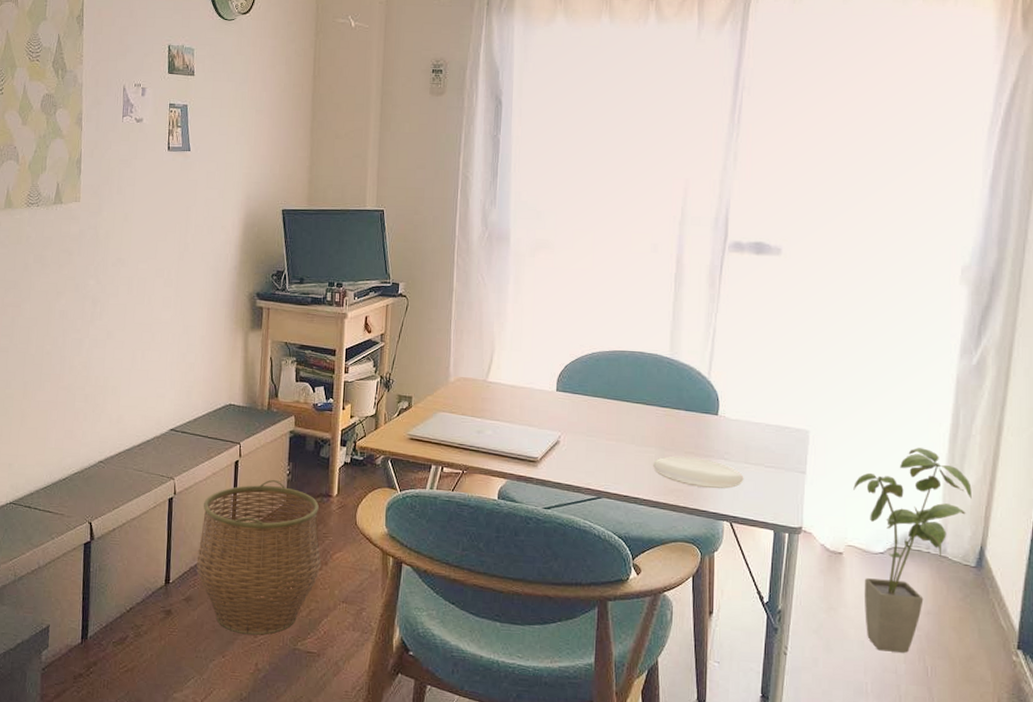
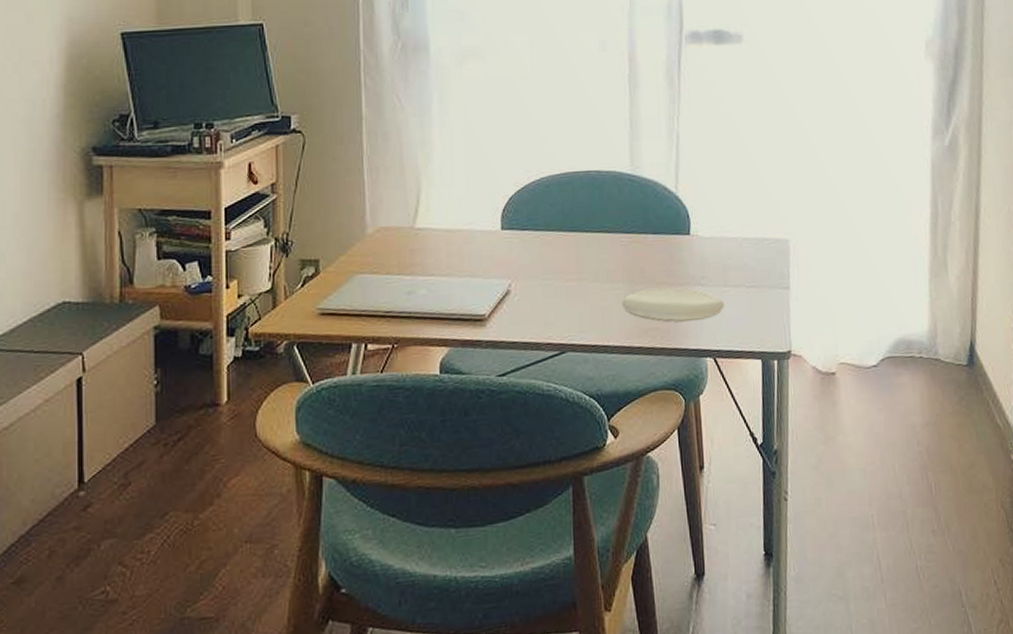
basket: present [196,479,322,635] -> none [27,394,212,614]
house plant: present [853,448,972,653] -> none [840,243,957,476]

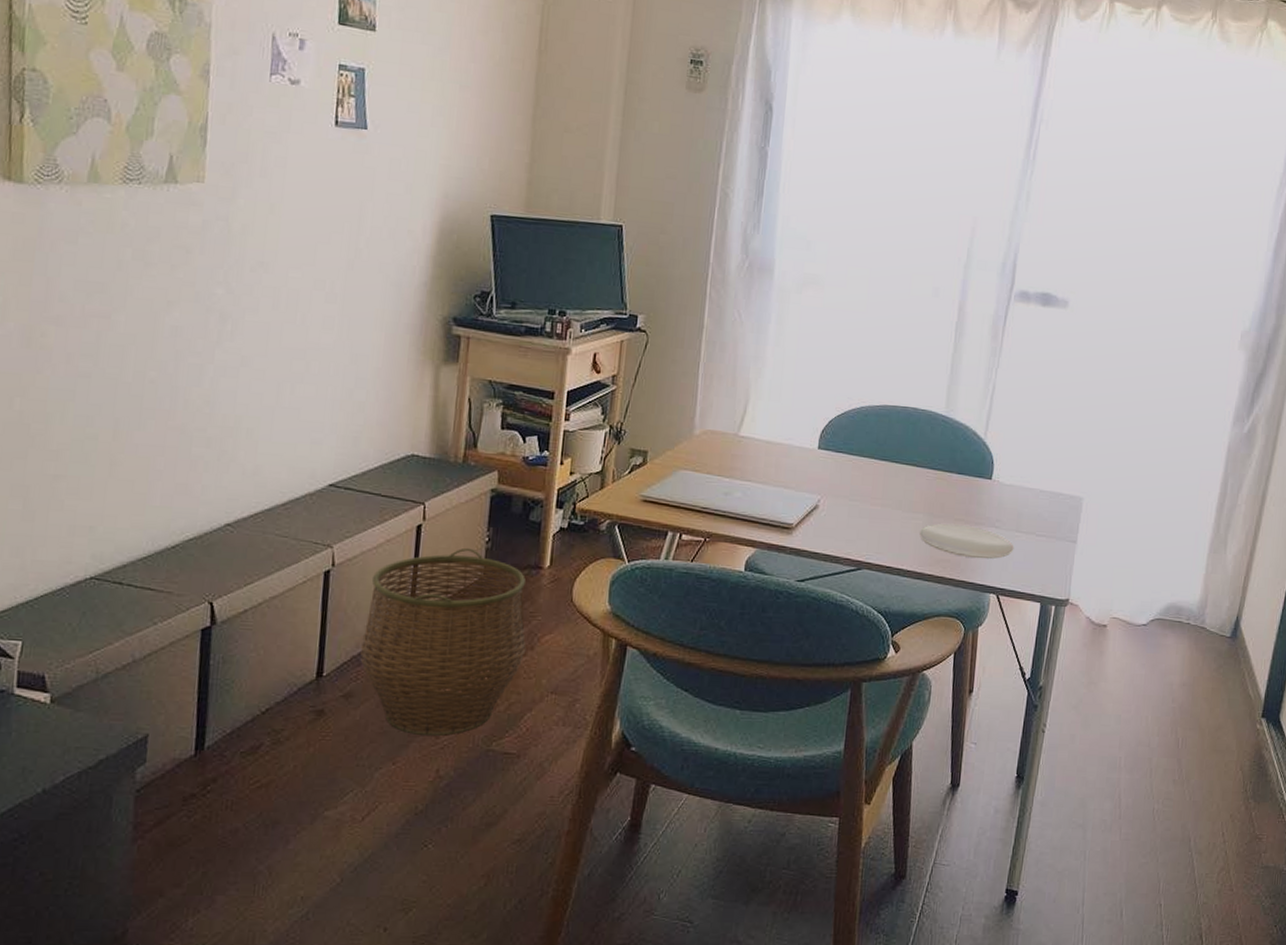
basket: none [27,394,212,614] -> present [360,547,527,736]

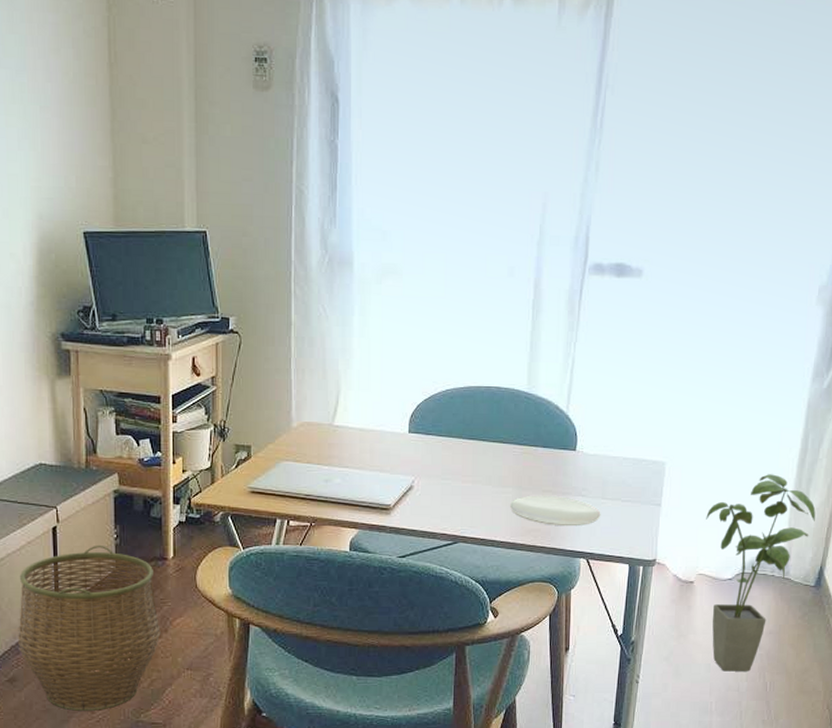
house plant: none [1122,517,1233,725] -> present [706,474,816,672]

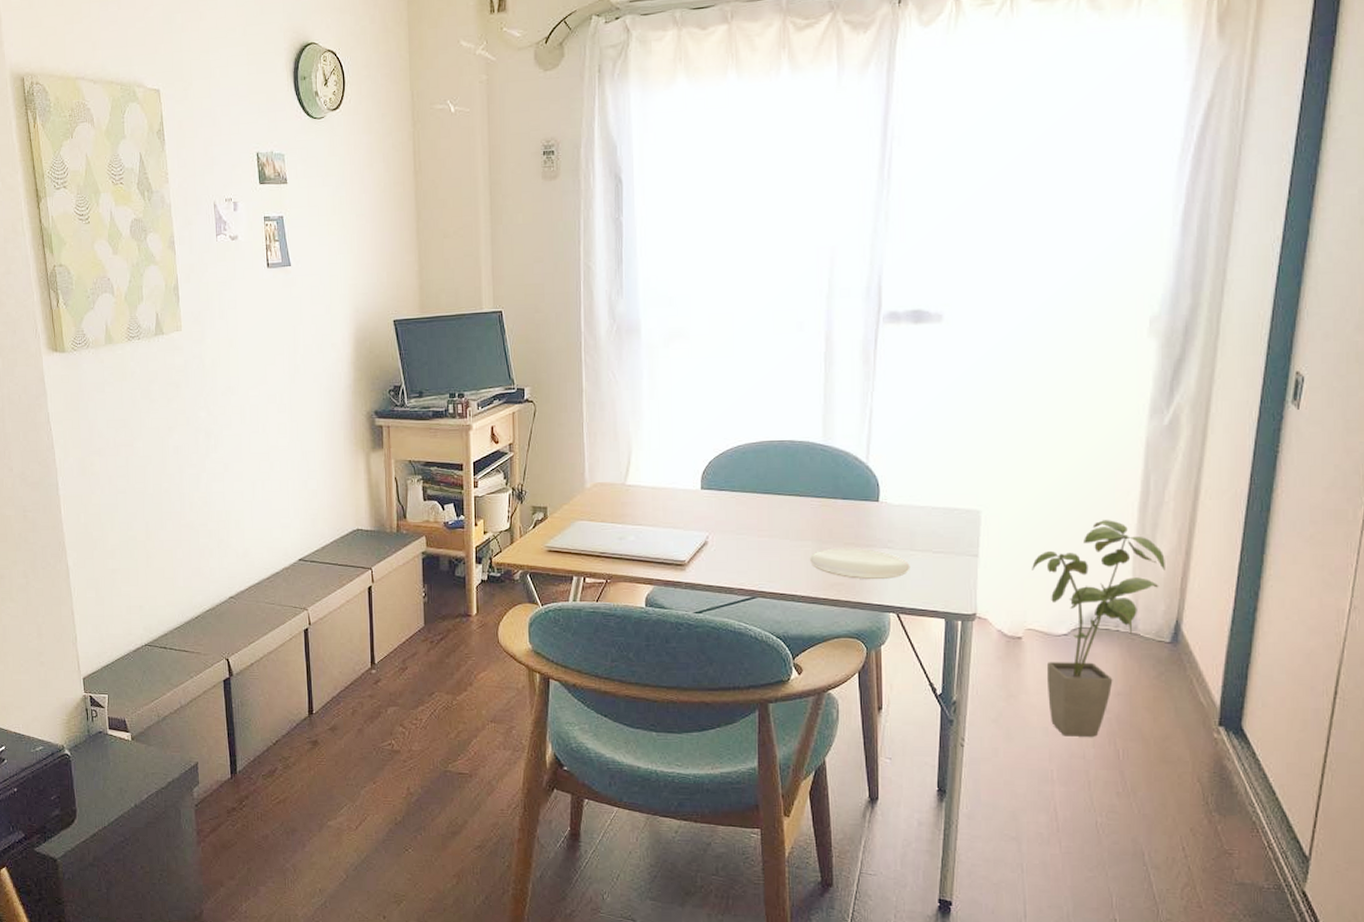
basket: present [17,544,161,711] -> none [337,602,466,759]

